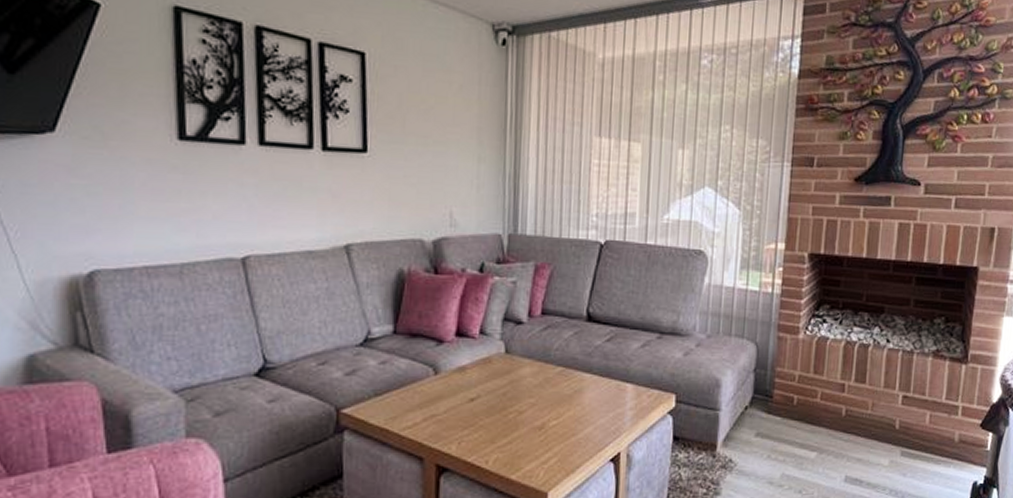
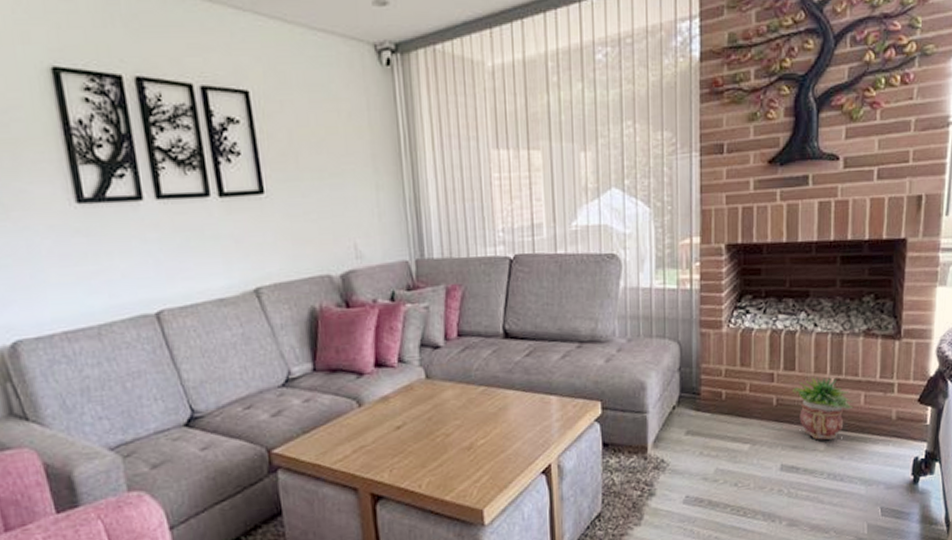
potted plant: none [862,392,919,456] -> present [793,377,854,440]

